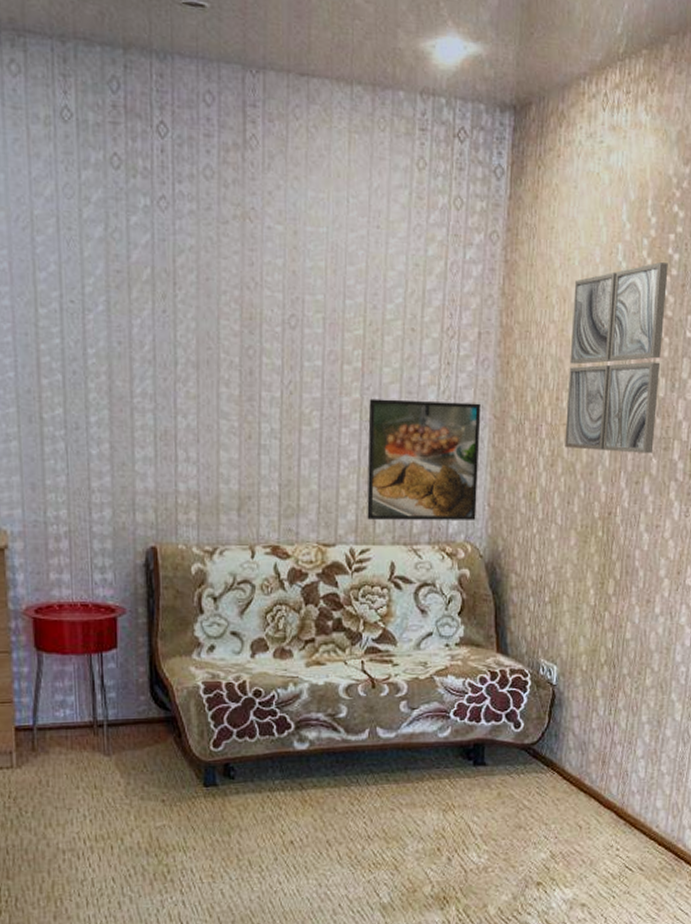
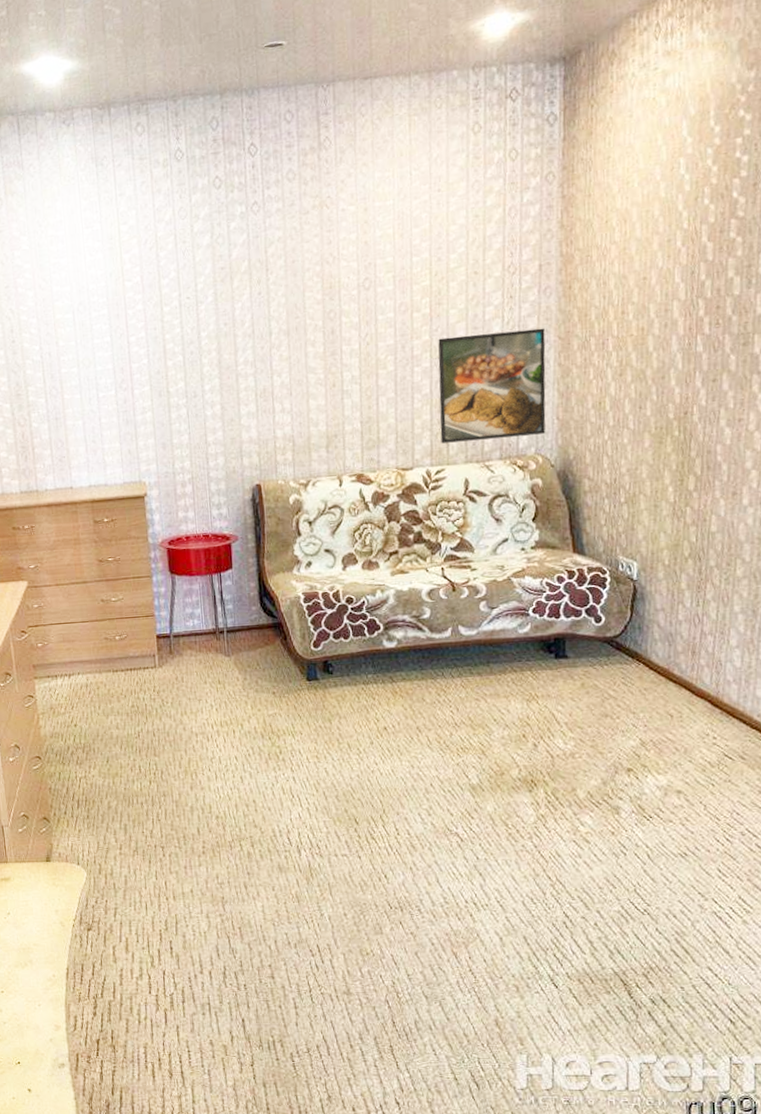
wall art: present [565,262,668,454] -> none [633,166,737,357]

